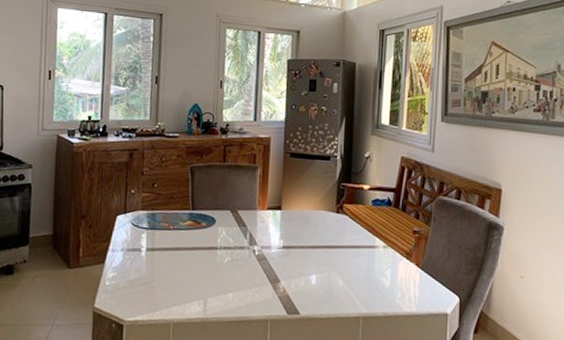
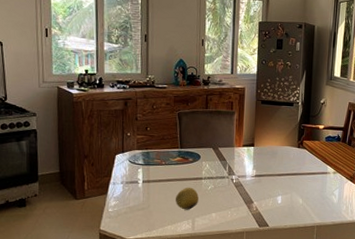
fruit: none [183,258,212,288] -> present [175,187,199,210]

